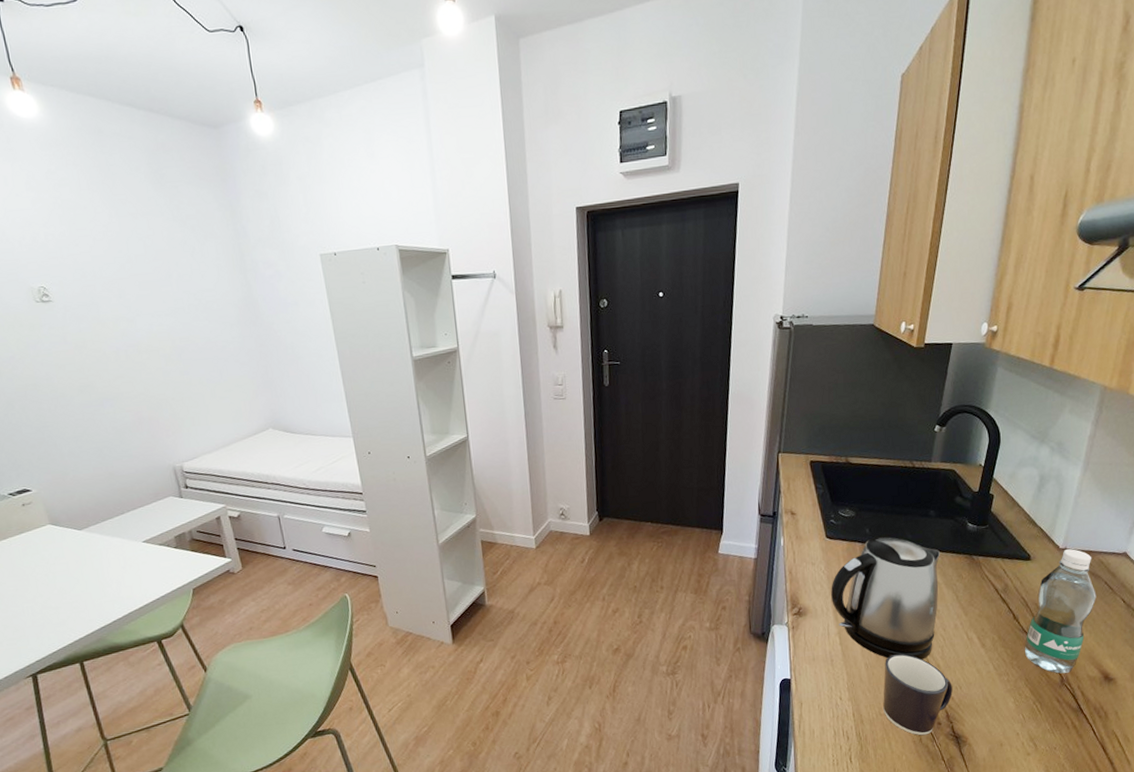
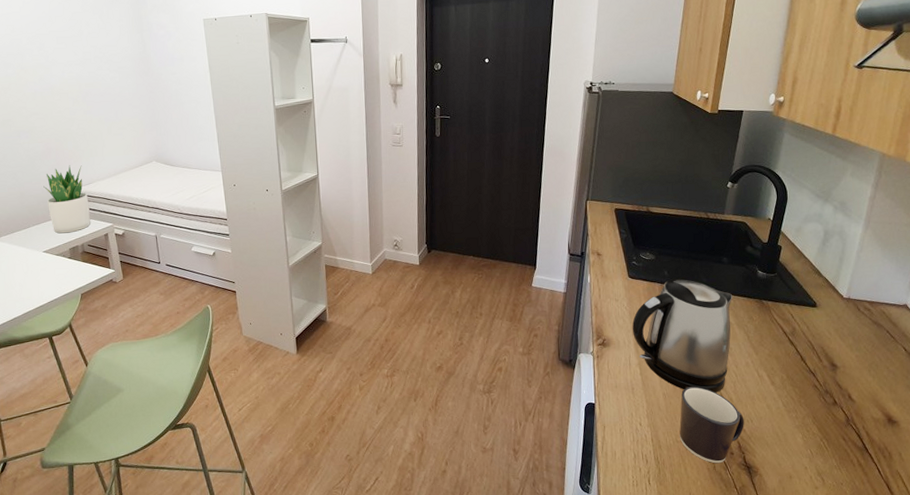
planter: none [137,437,198,520] -> present [43,165,90,234]
bottle: present [1024,549,1097,674] -> none [811,299,879,414]

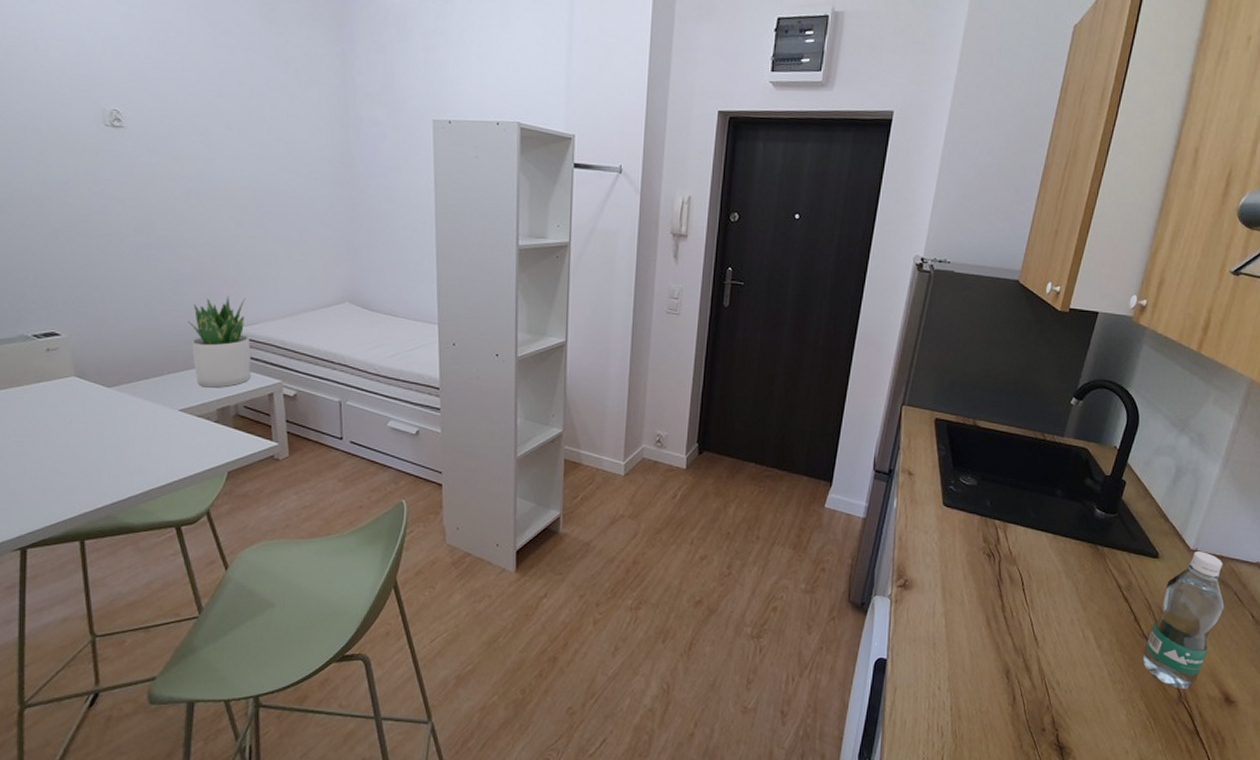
kettle: present [632,278,733,393] -> none [940,511,1064,655]
mug: present [679,386,744,464] -> none [984,645,1062,741]
bottle: none [811,299,879,414] -> present [1142,552,1225,689]

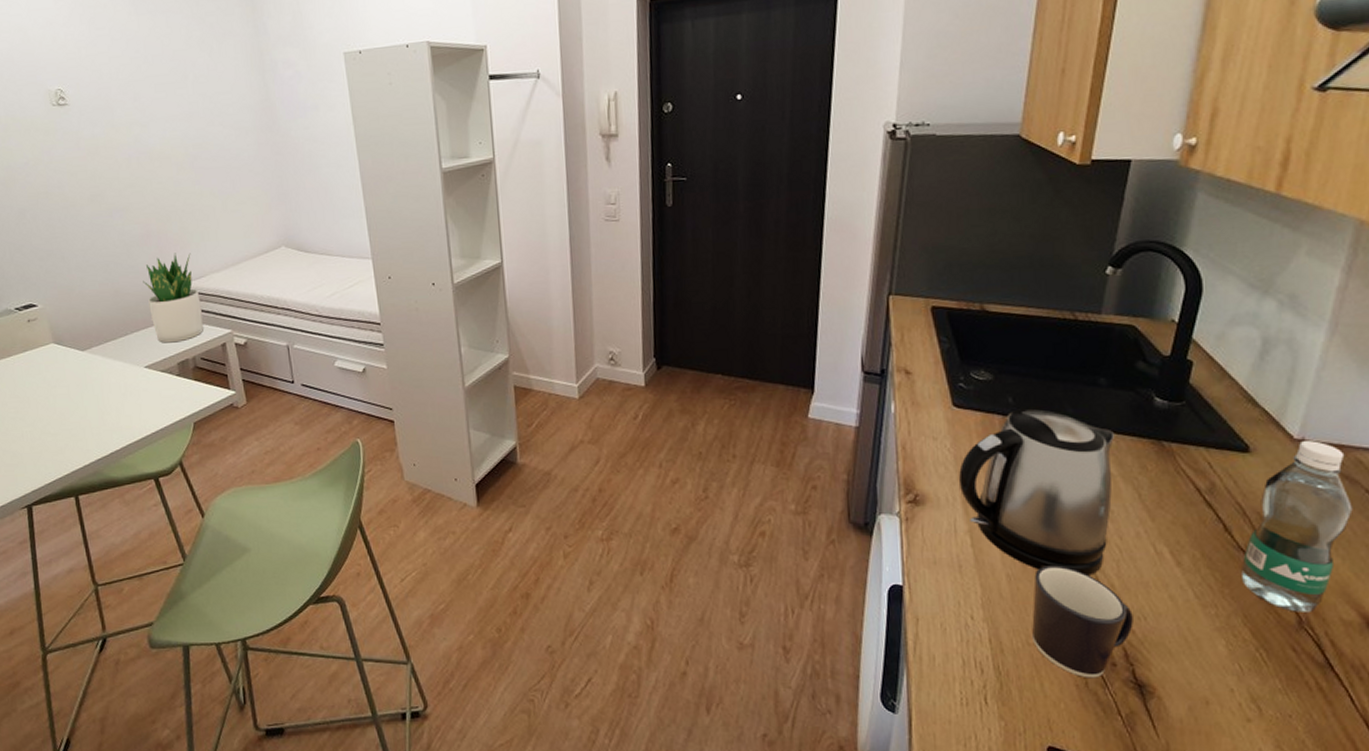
kettle: none [940,511,1064,655] -> present [958,408,1116,576]
mug: none [984,645,1062,741] -> present [1032,565,1133,679]

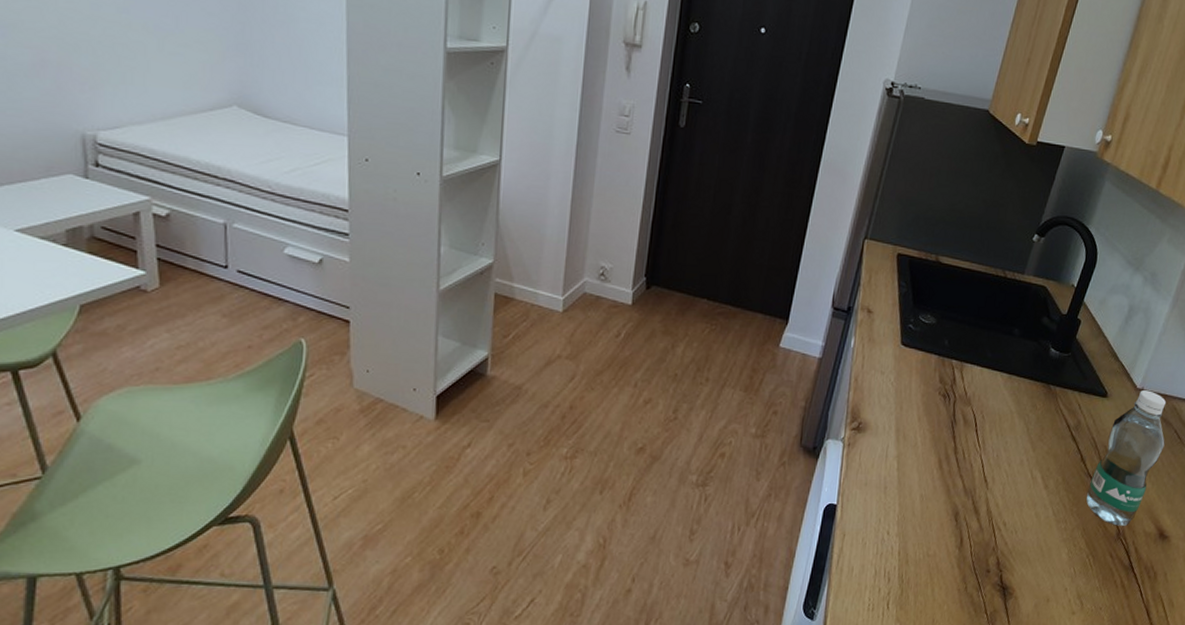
planter: present [143,253,203,343] -> none [27,92,111,204]
kettle: present [958,408,1116,576] -> none [895,351,1019,496]
mug: present [1032,565,1133,679] -> none [932,487,1008,584]

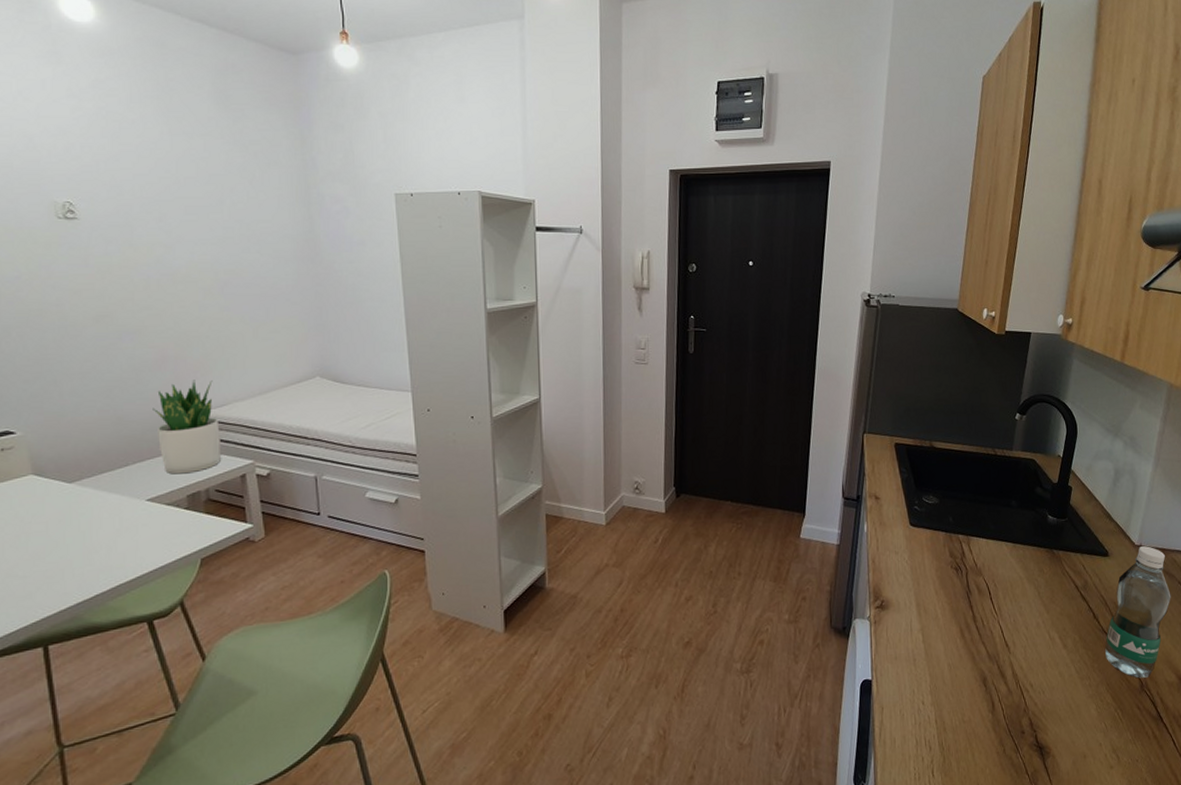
planter: none [27,92,111,204] -> present [153,379,221,475]

